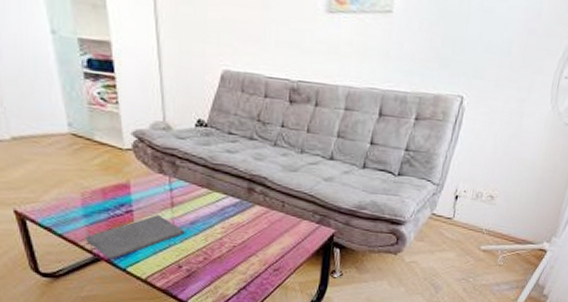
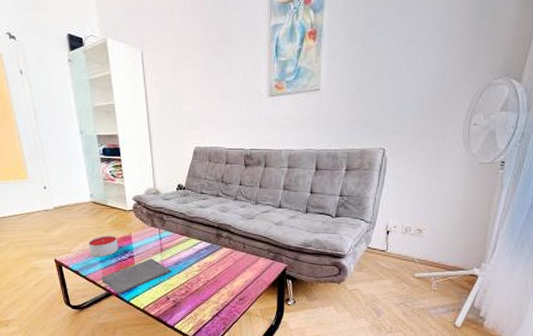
candle: none [65,180,112,210] -> present [88,235,119,257]

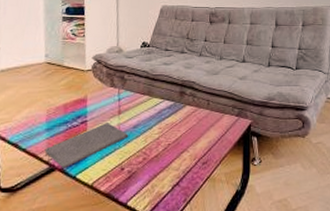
candle: present [88,235,119,257] -> none [34,98,71,125]

